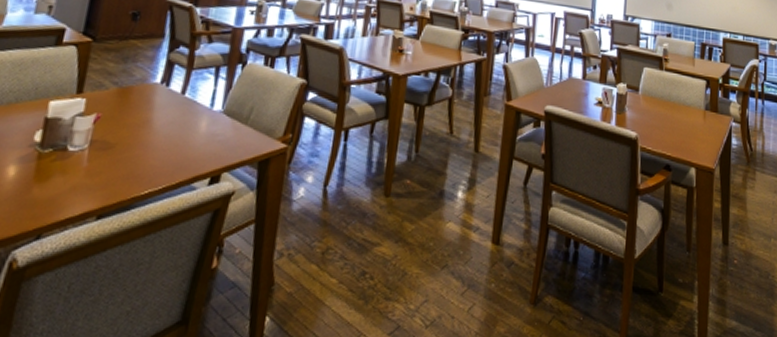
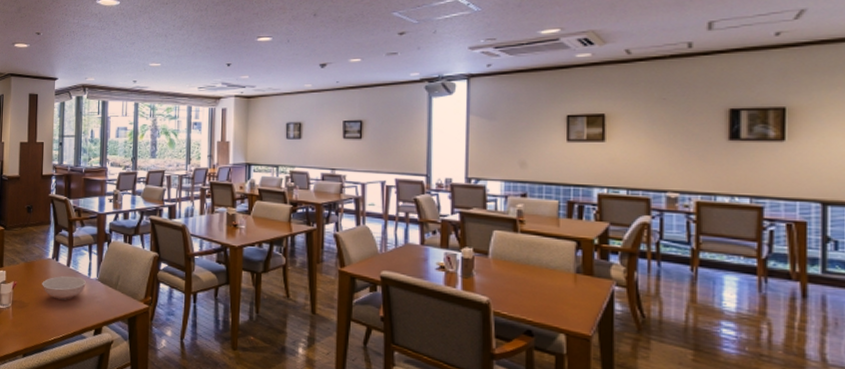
bowl: none [140,106,206,139] -> present [42,275,86,300]

